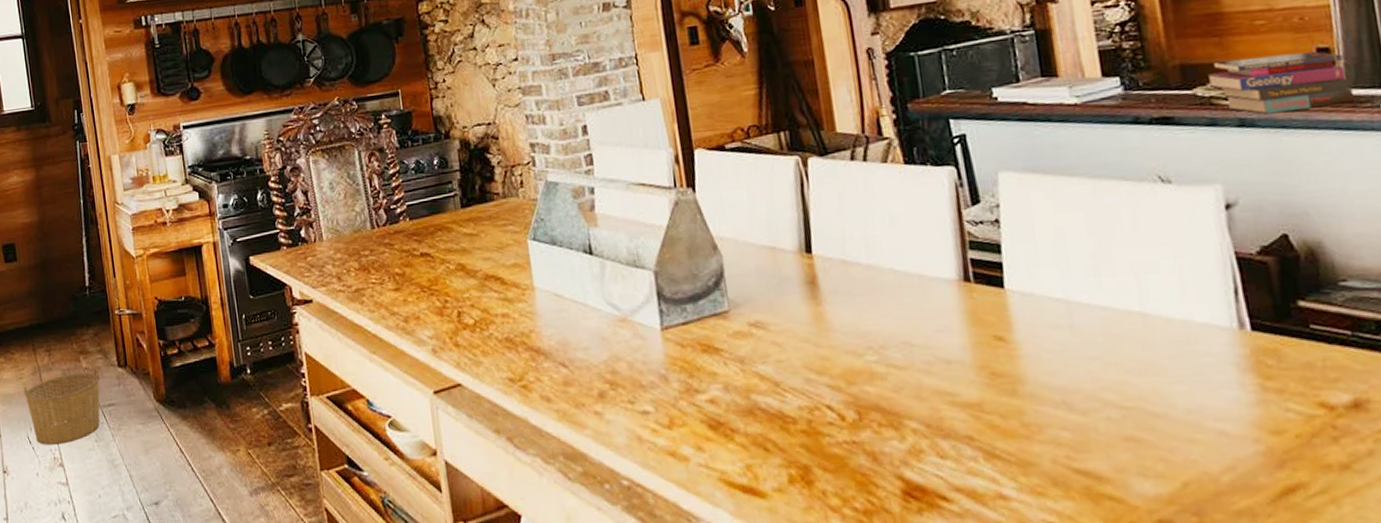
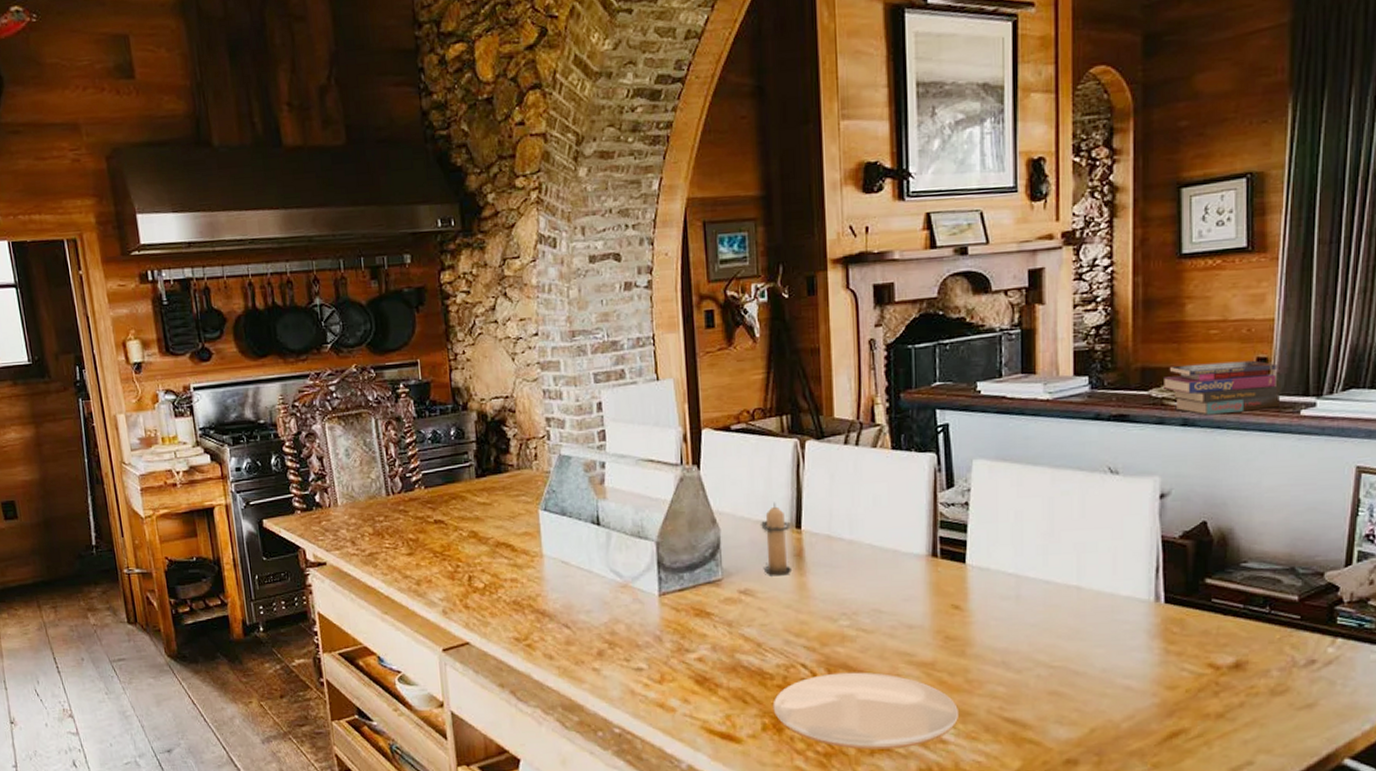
basket: present [24,367,100,445] -> none [29,624,110,698]
candle: none [765,225,806,307] -> present [760,502,791,576]
plate: none [798,414,1019,507] -> present [772,672,960,750]

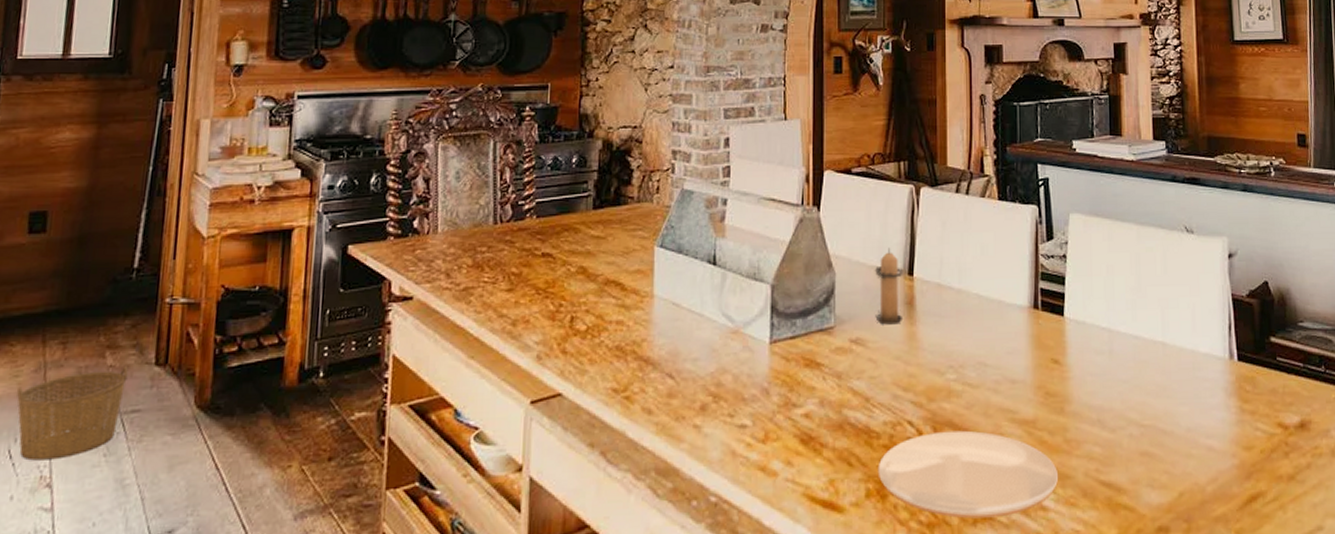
basket: none [29,624,110,698] -> present [17,365,129,461]
books: present [1164,360,1280,416] -> none [1226,136,1318,183]

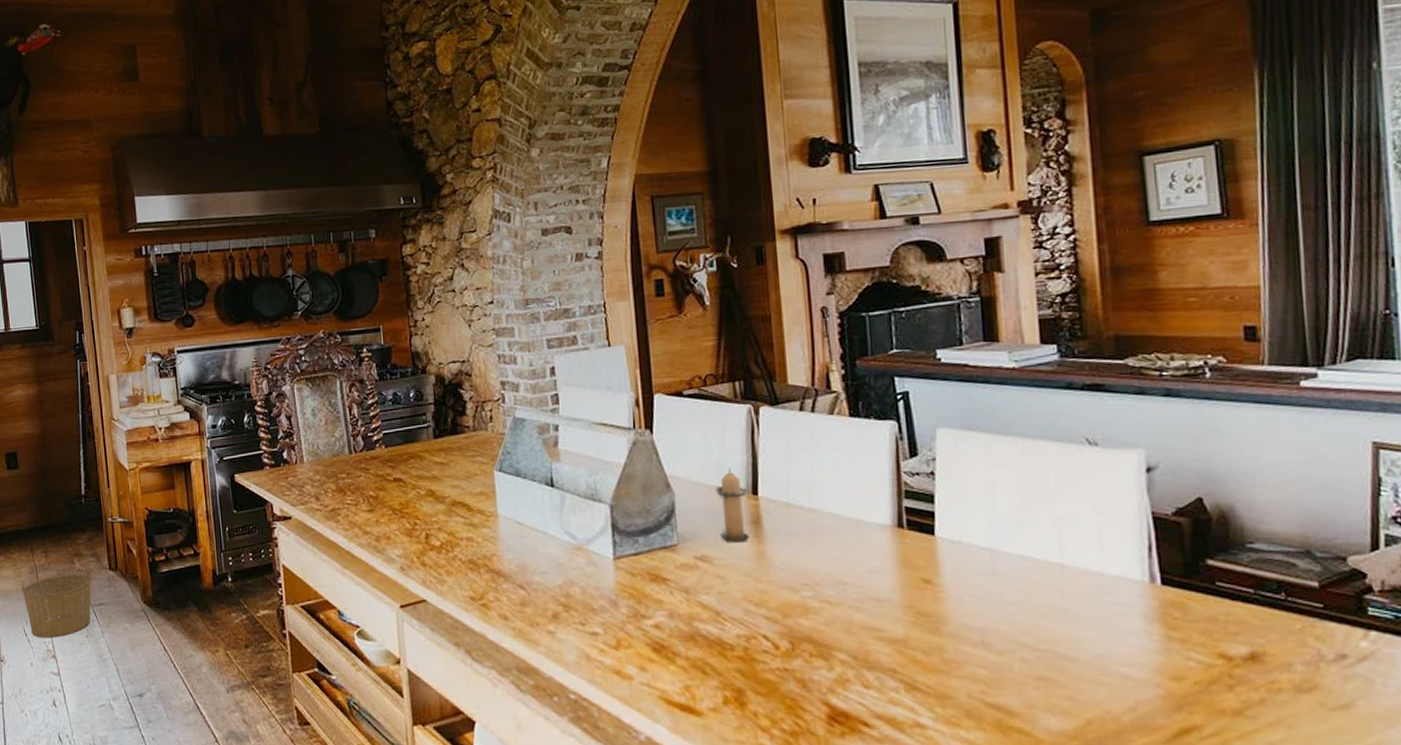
plate: present [877,430,1059,519] -> none [733,646,937,731]

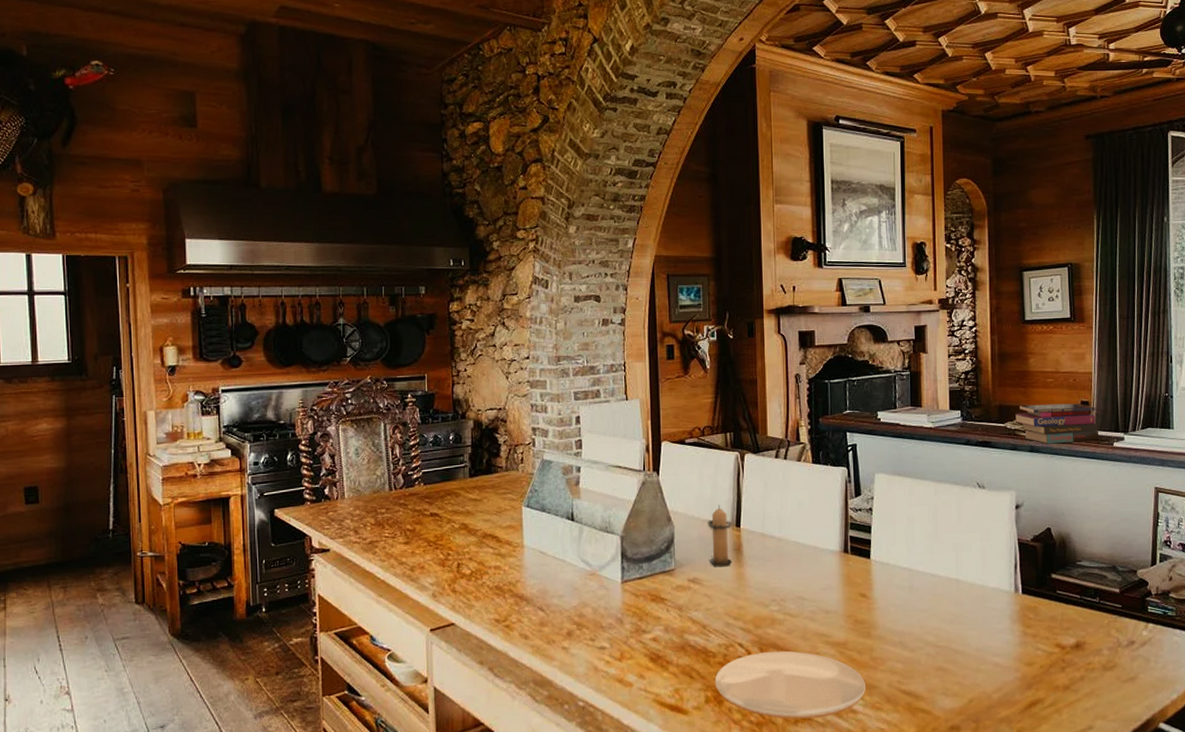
basket: present [21,569,92,638] -> none [35,604,116,675]
plate: none [733,646,937,731] -> present [714,650,867,719]
books: none [1140,328,1275,386] -> present [1015,403,1099,444]

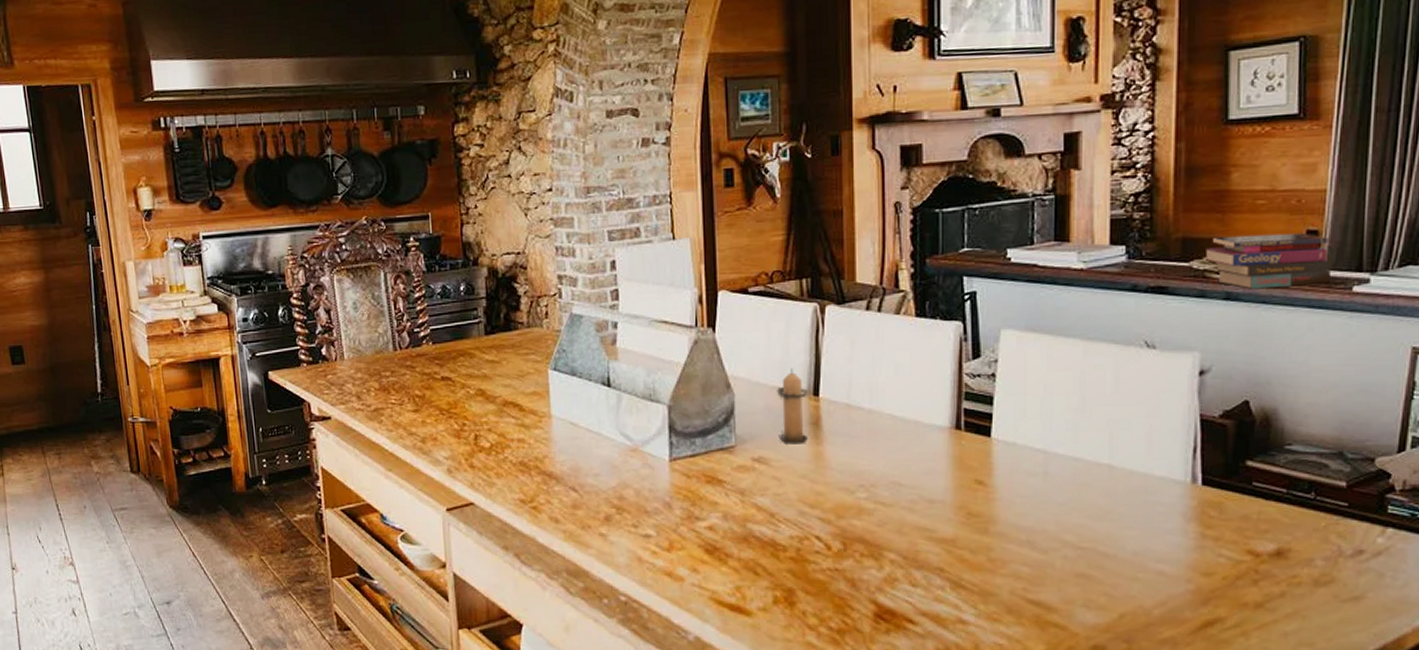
plate: present [714,650,867,719] -> none [785,546,981,628]

